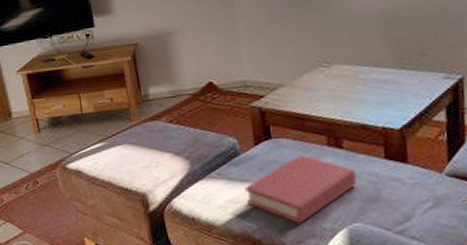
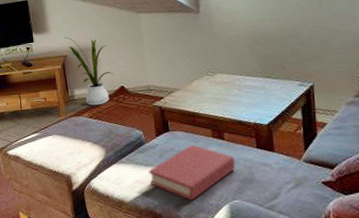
house plant: none [133,20,200,108] -> present [64,37,114,106]

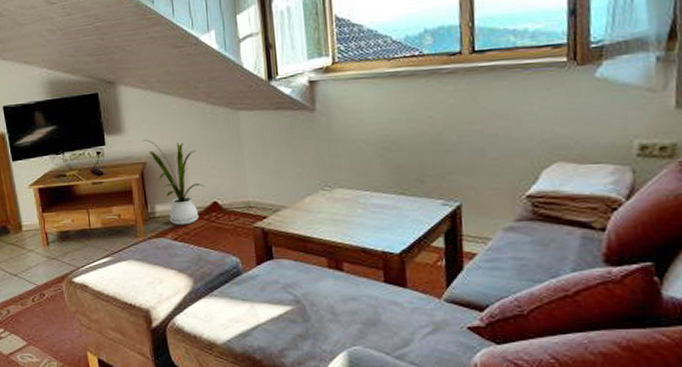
hardback book: present [148,144,235,201] -> none [246,276,356,345]

